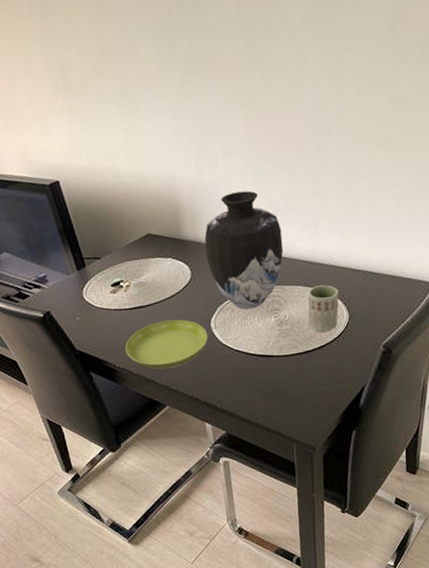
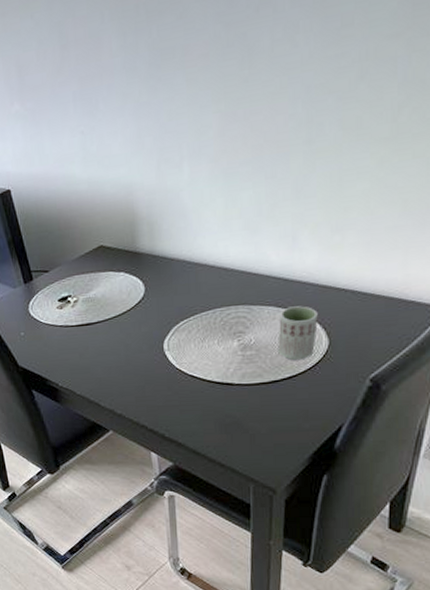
saucer: present [125,319,208,369] -> none [69,339,160,391]
vase: present [204,190,284,310] -> none [162,197,254,331]

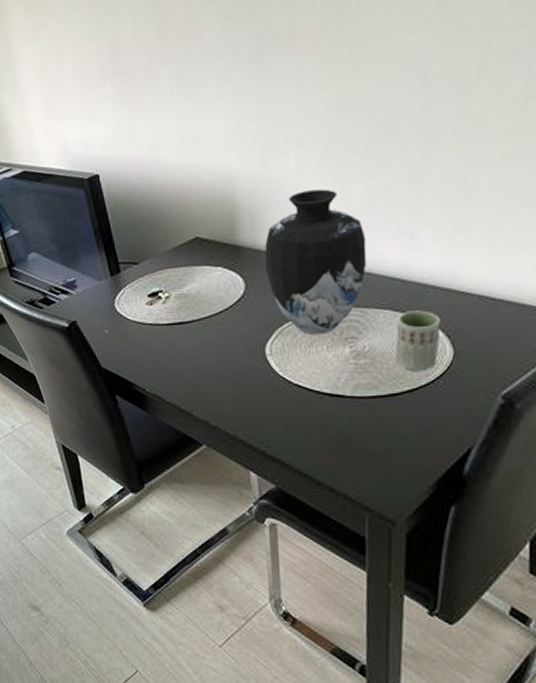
vase: none [162,197,254,331] -> present [265,189,367,335]

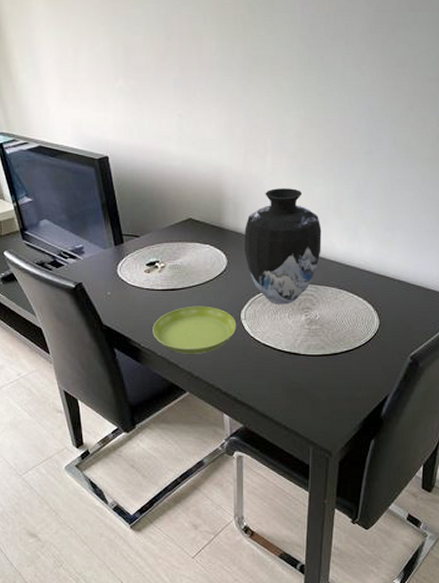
saucer: none [158,340,261,400] -> present [152,306,237,354]
cup: present [395,310,441,372] -> none [338,289,371,337]

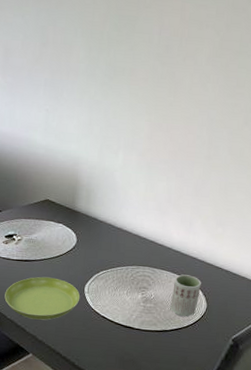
vase: present [245,188,322,304] -> none [93,180,162,283]
cup: none [338,289,371,337] -> present [170,274,201,317]

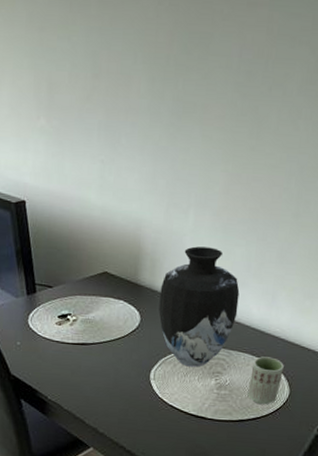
saucer: present [4,276,80,320] -> none [60,362,146,411]
vase: none [93,180,162,283] -> present [159,246,240,367]

